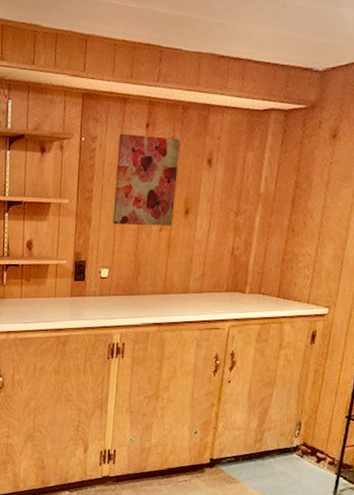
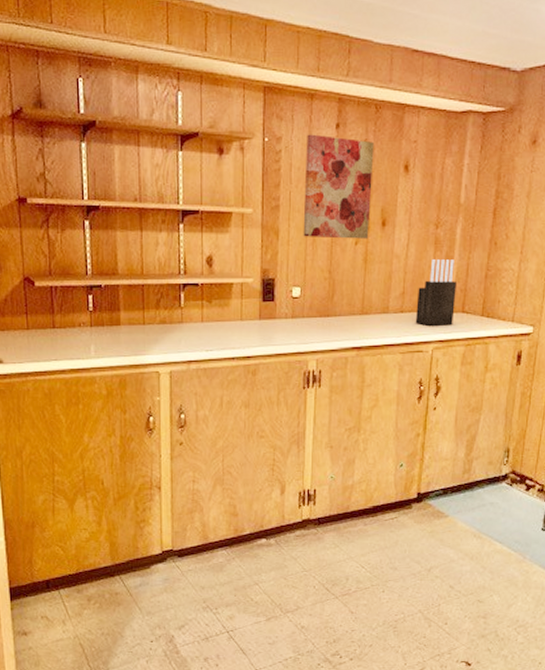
knife block: none [213,244,254,306] -> present [415,258,457,326]

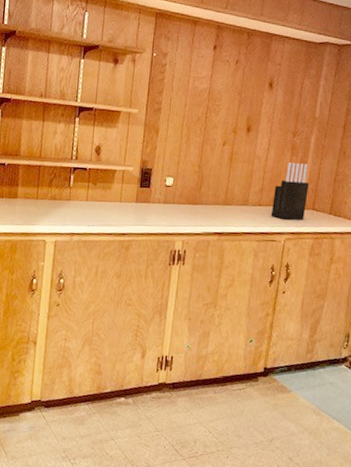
wall art: present [303,134,374,239] -> none [179,52,244,141]

